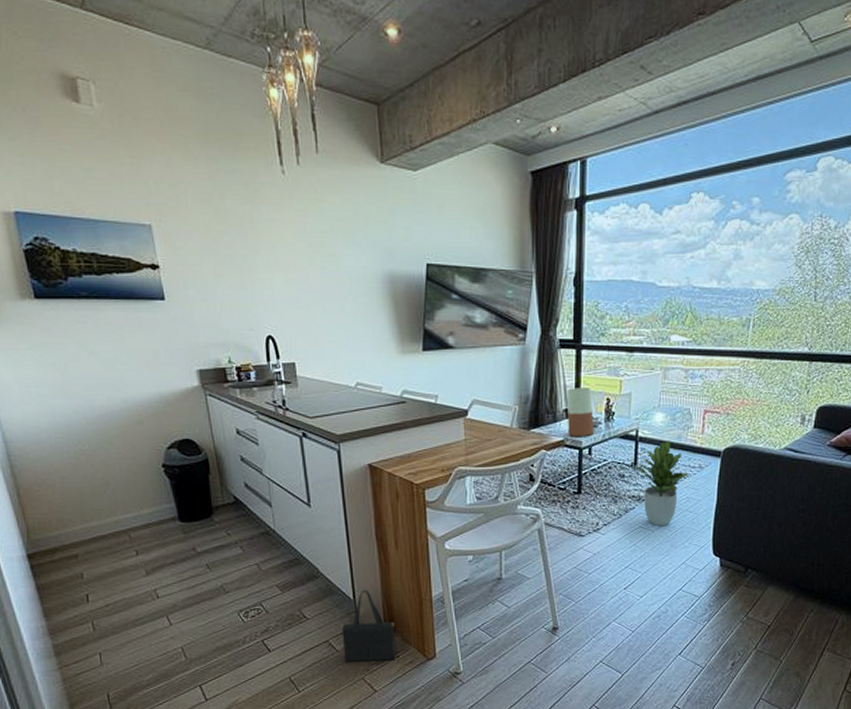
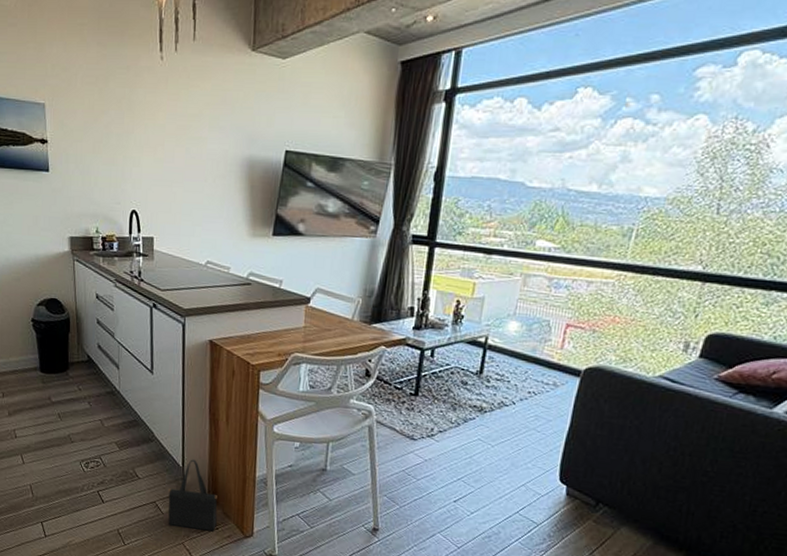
vase: present [568,388,594,437] -> none [411,286,441,338]
potted plant: present [634,440,689,527] -> none [479,351,541,443]

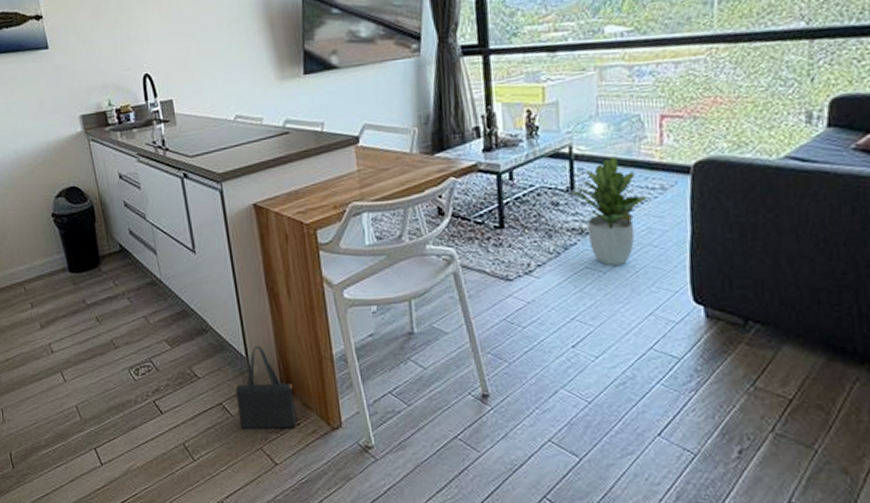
potted plant: none [479,351,541,443] -> present [571,156,647,267]

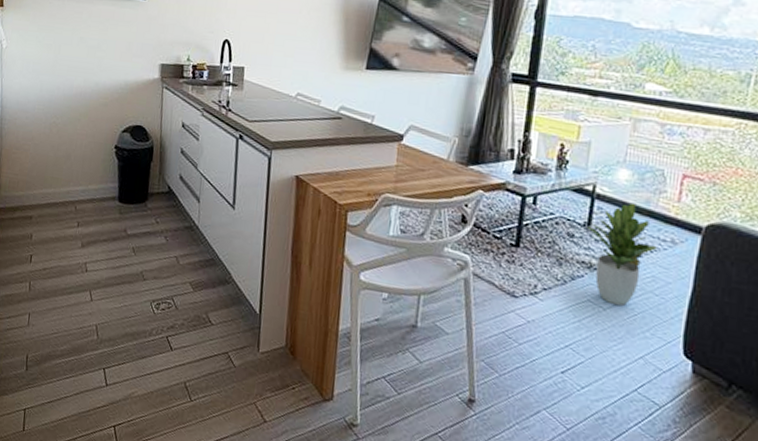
tote bag: present [235,345,297,429] -> none [240,306,296,392]

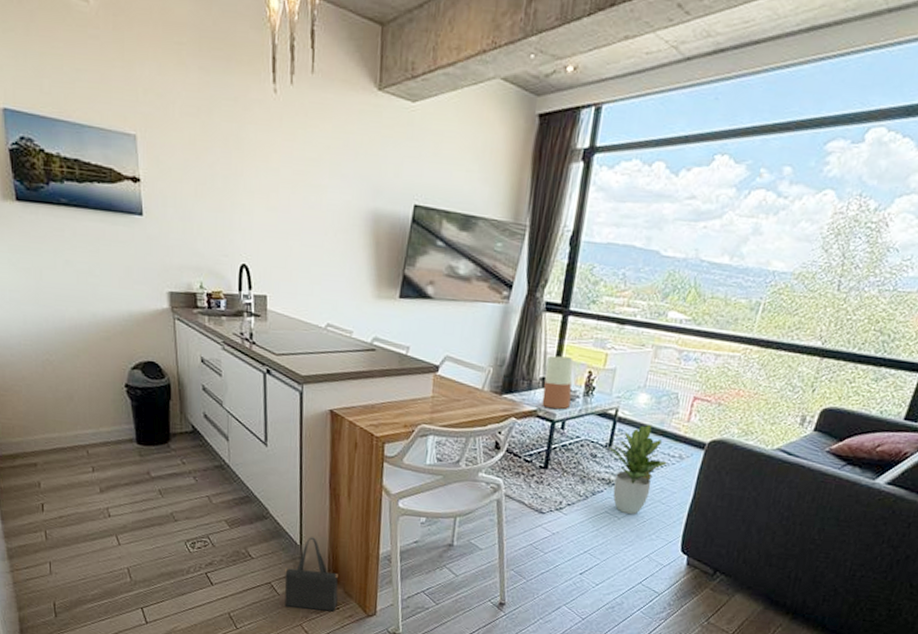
tote bag: none [240,306,296,392] -> present [284,537,338,612]
vase: none [511,127,543,184] -> present [542,355,573,410]

